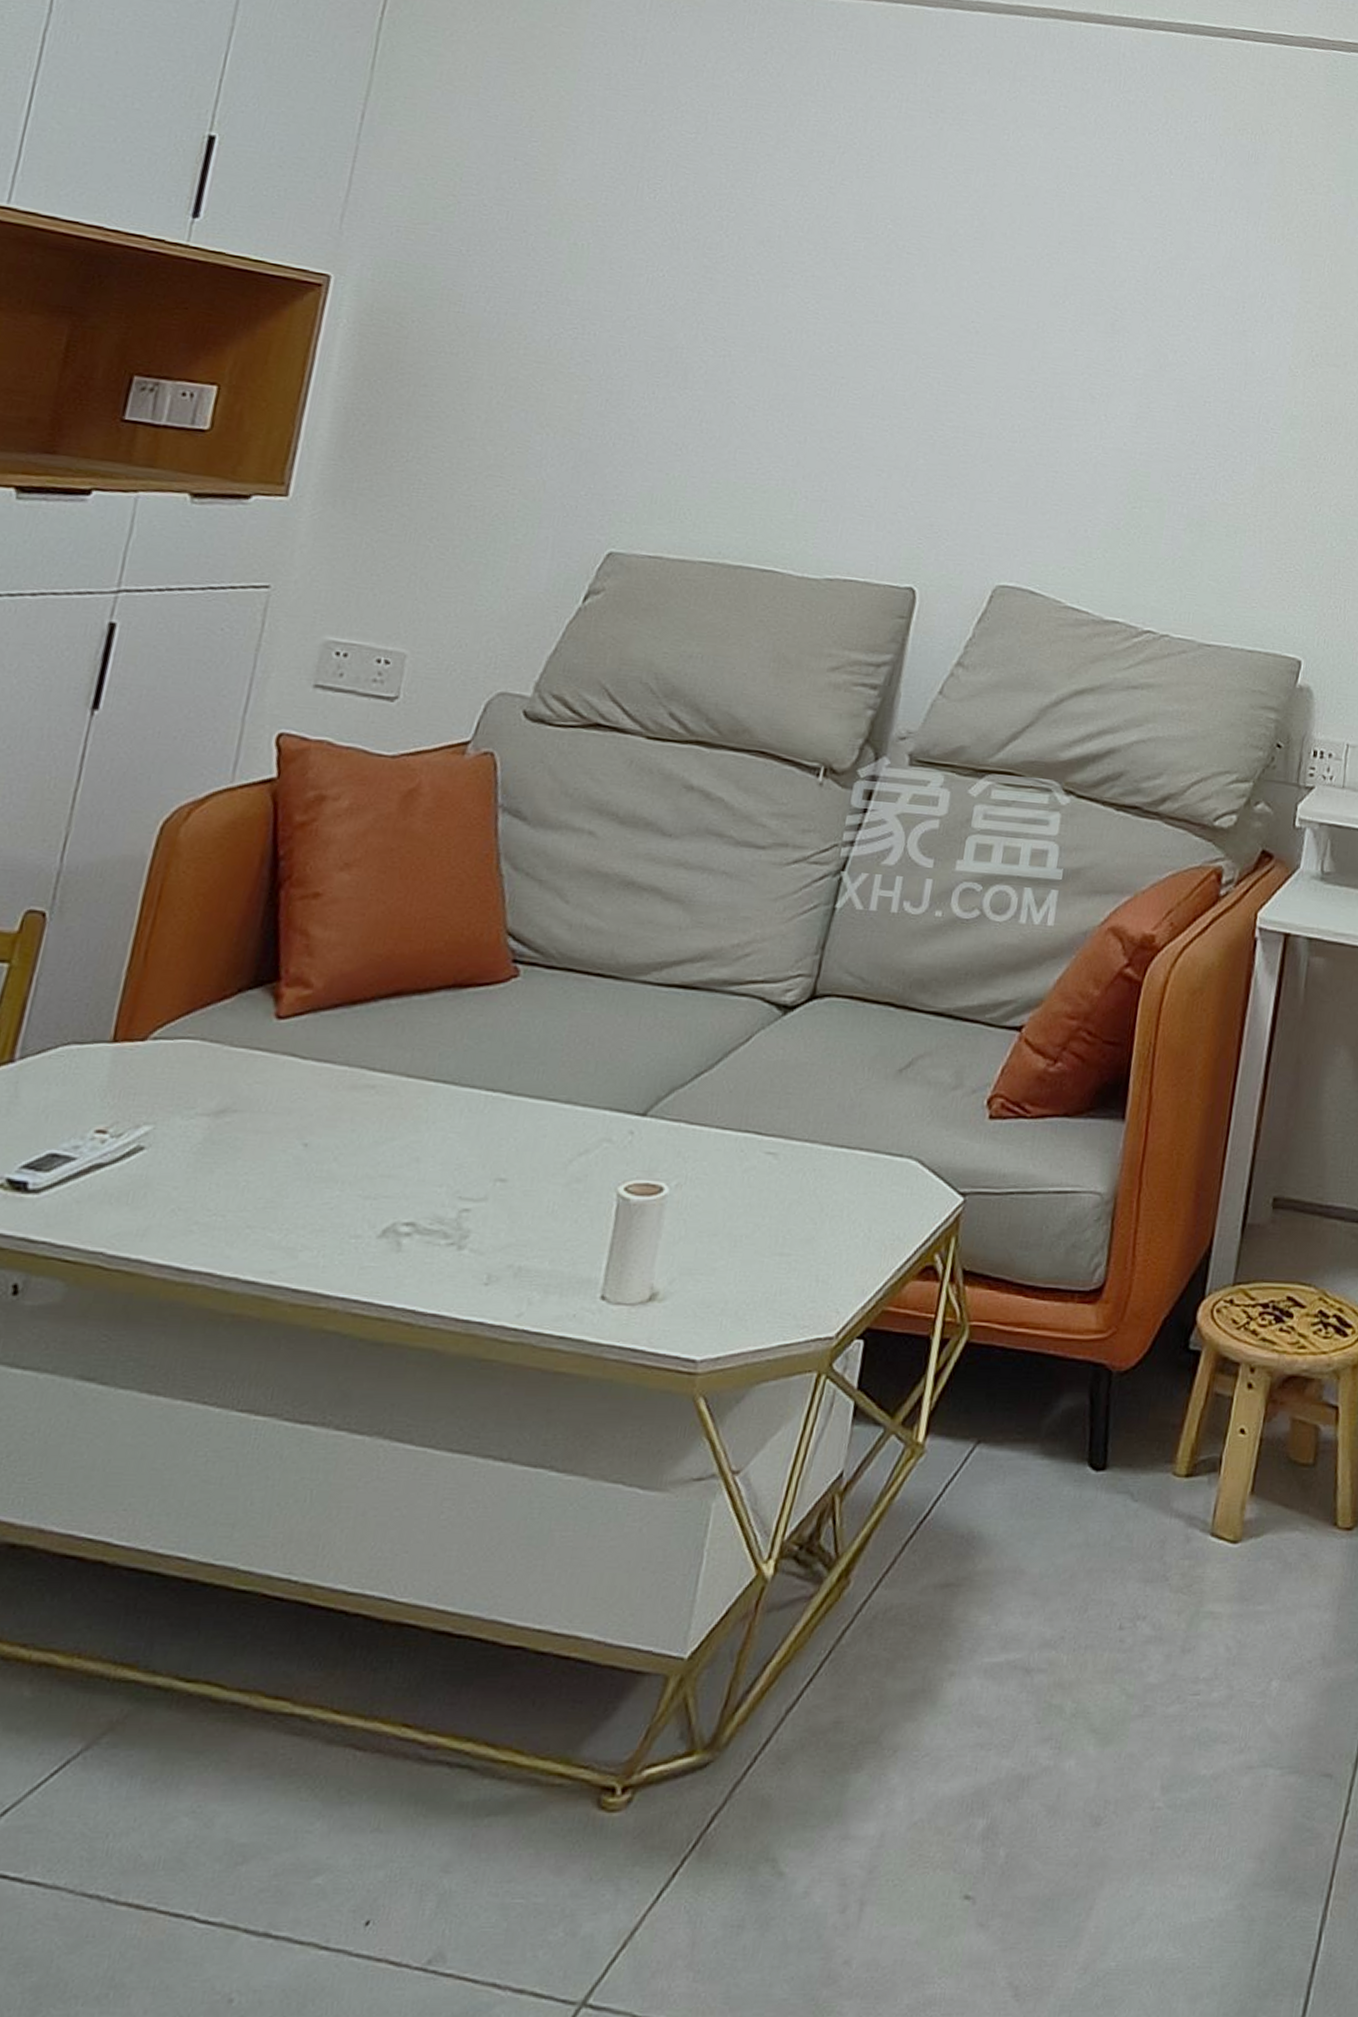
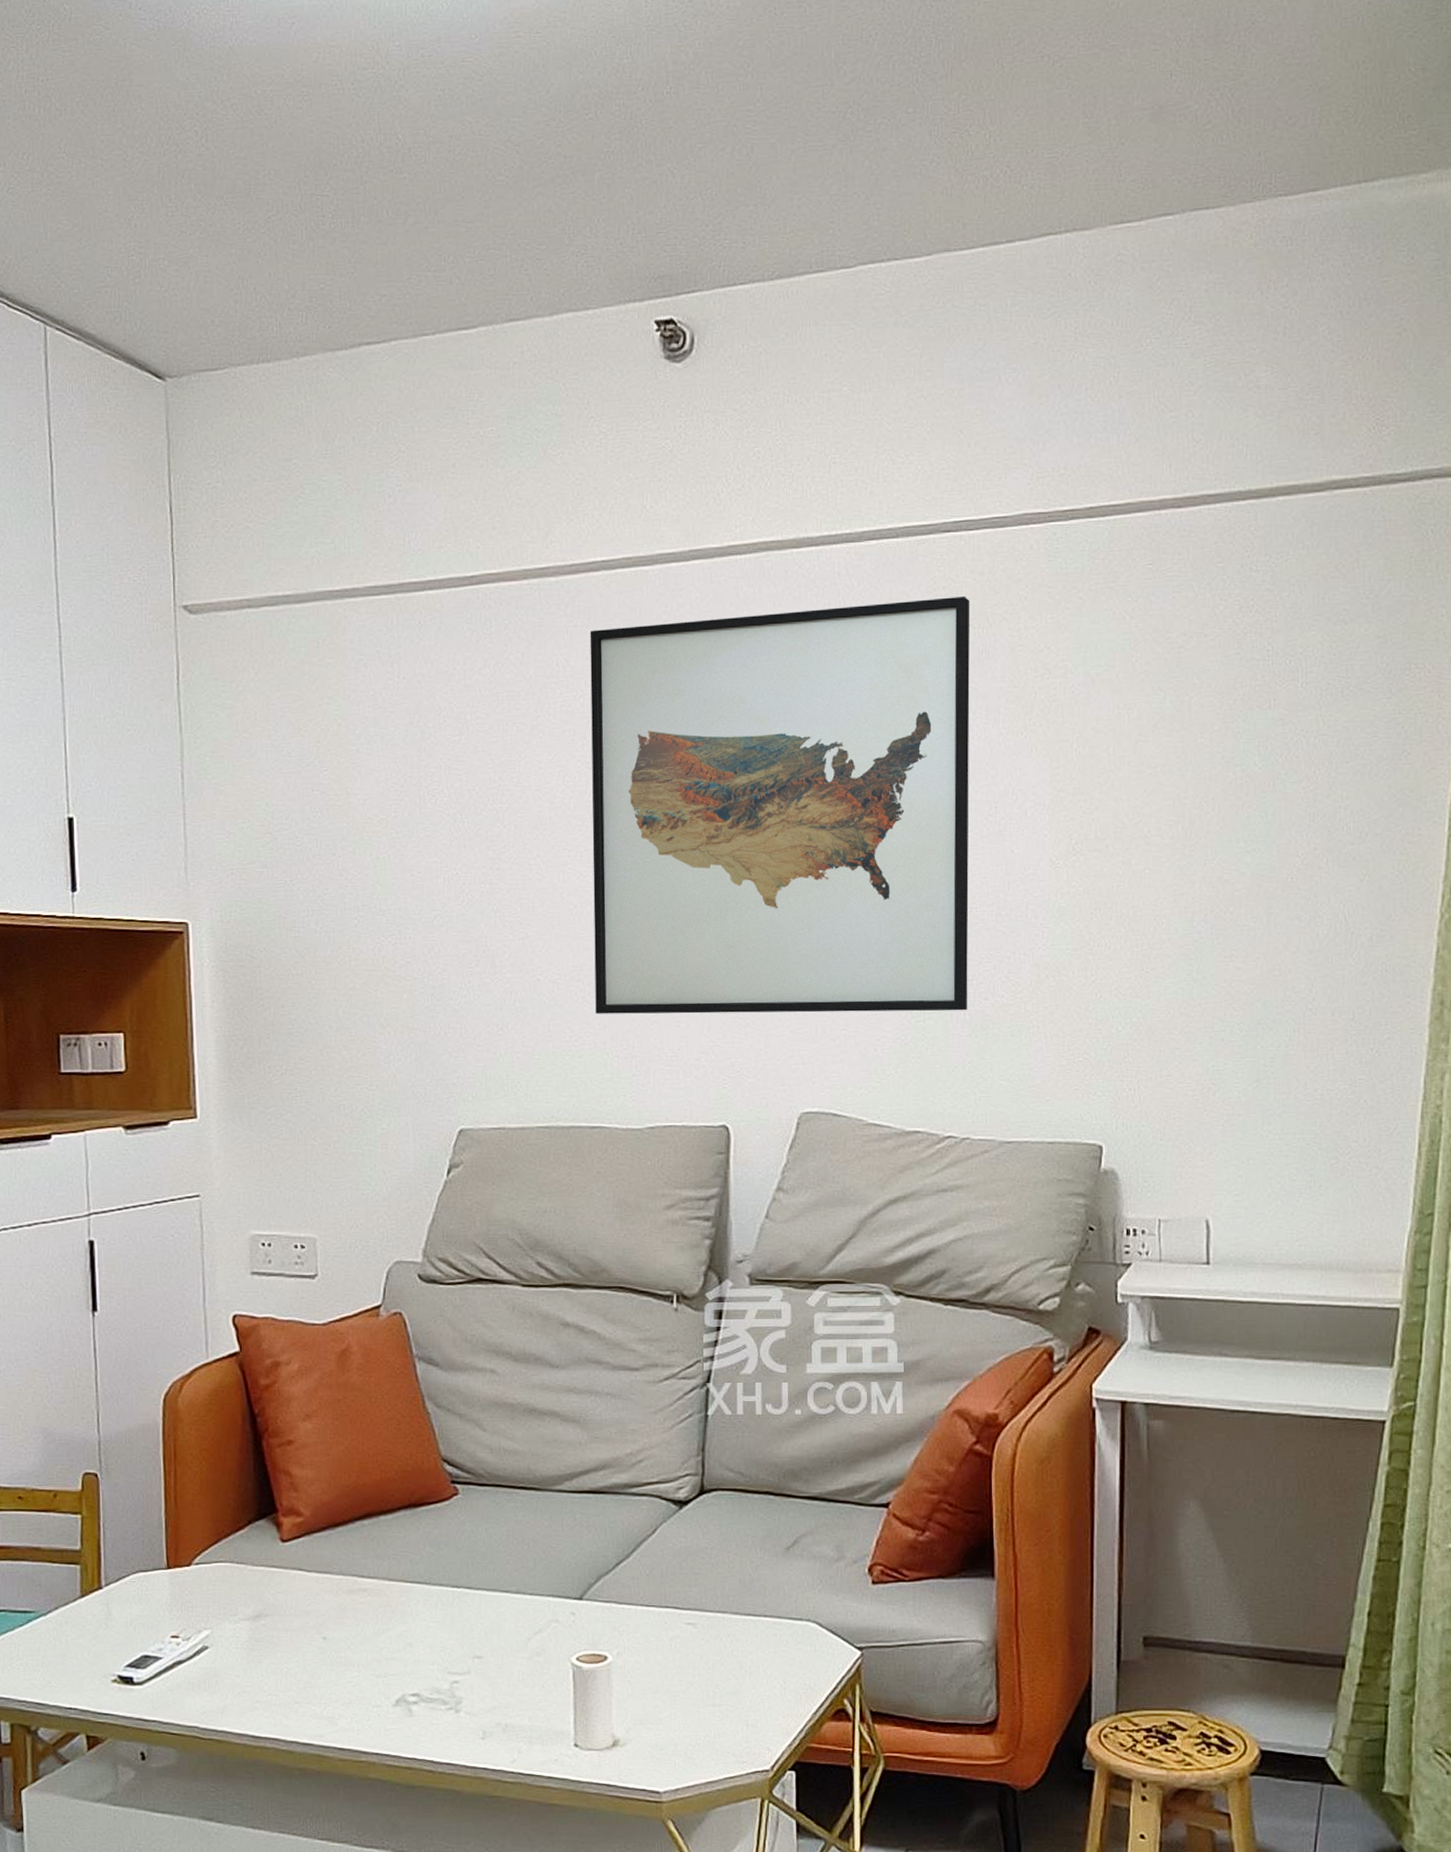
wall art: none [790,57,1247,504] -> present [590,595,970,1014]

